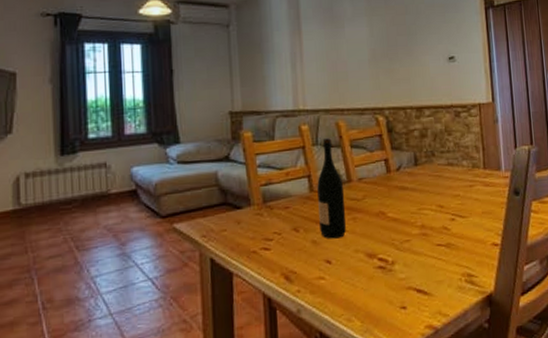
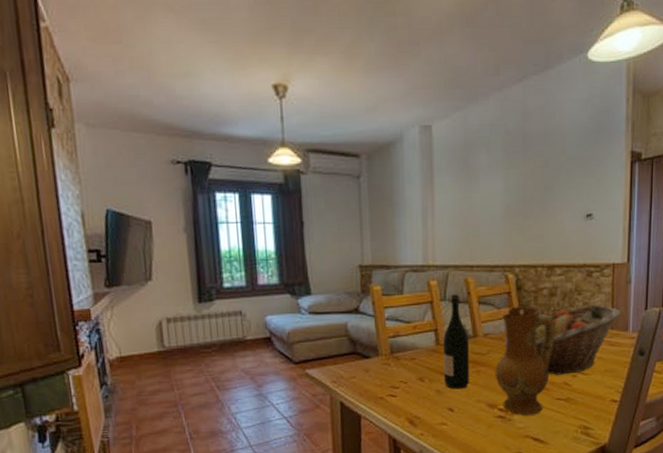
ceramic jug: none [371,148,430,265] -> present [495,306,555,416]
fruit basket: none [380,144,492,219] -> present [505,304,621,375]

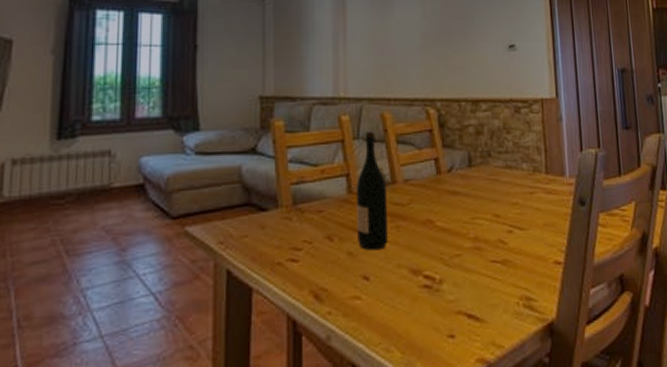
ceramic jug: present [495,306,555,416] -> none [418,146,485,284]
fruit basket: present [505,304,621,375] -> none [428,144,555,231]

